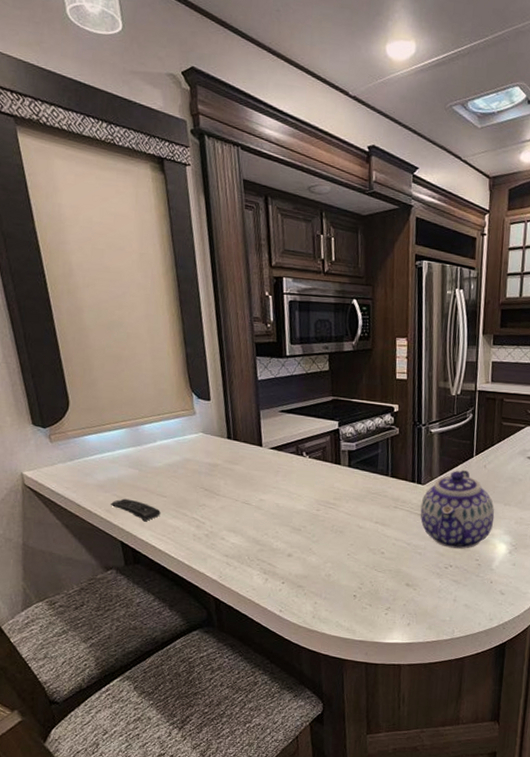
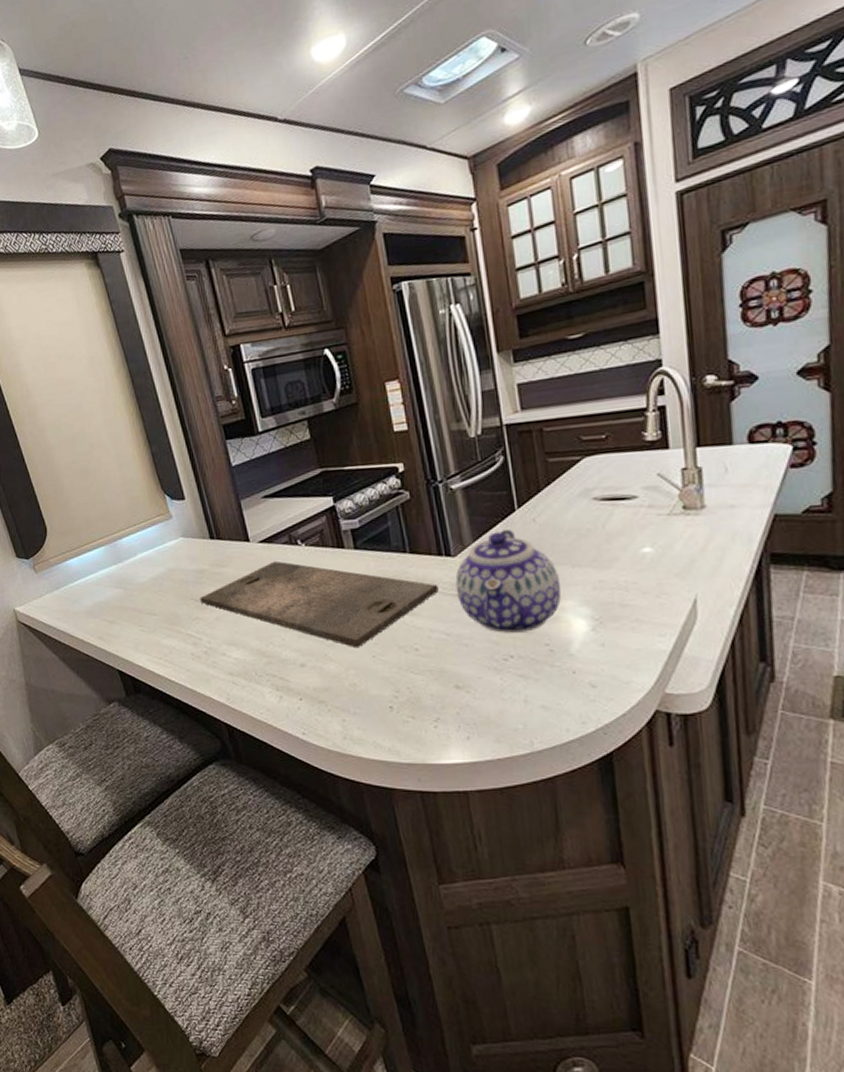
remote control: present [111,498,161,522] -> none [102,622,153,645]
cutting board: none [209,466,408,547] -> present [200,560,439,649]

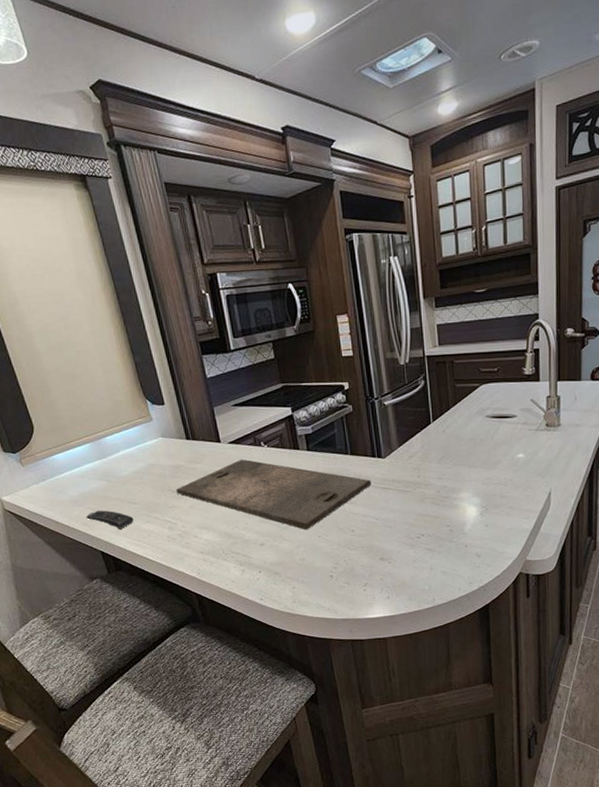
remote control: none [102,622,153,645] -> present [86,510,134,530]
teapot: present [455,529,562,633] -> none [384,438,461,517]

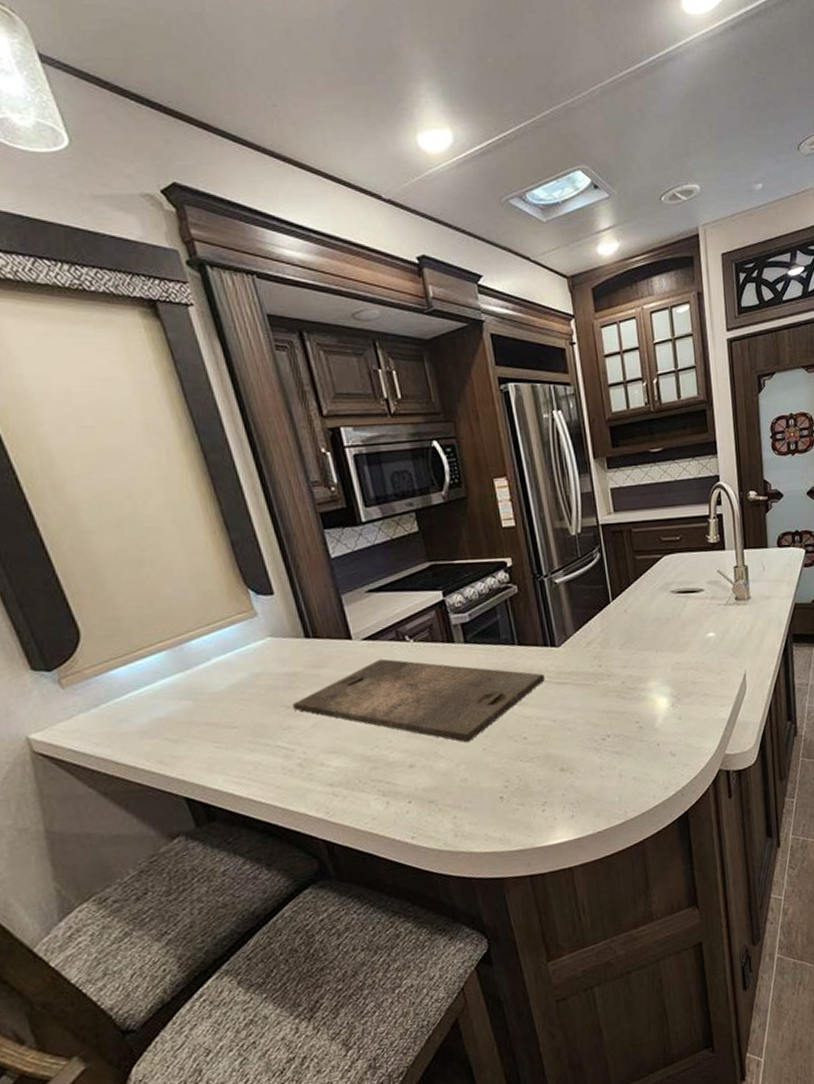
remote control: present [86,510,134,530] -> none [162,740,233,766]

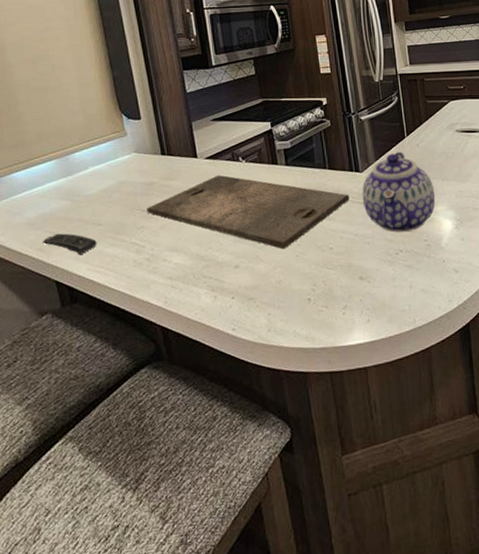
remote control: none [162,740,233,766] -> present [43,233,97,255]
teapot: none [559,620,648,716] -> present [362,152,436,233]

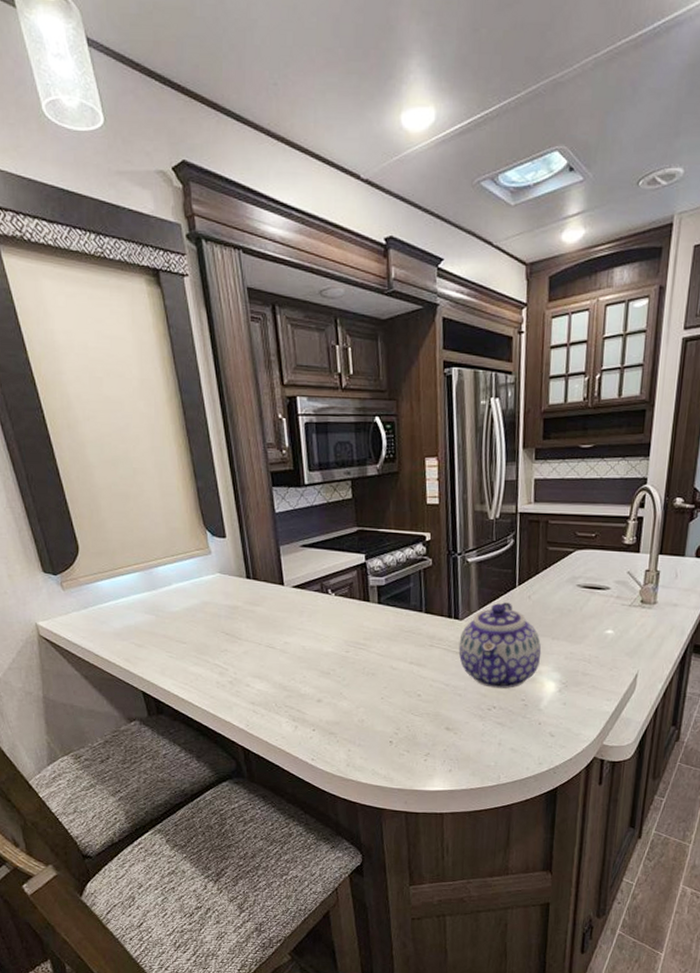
remote control: present [43,233,97,255] -> none [129,646,181,670]
cutting board: present [147,174,349,250] -> none [230,605,445,690]

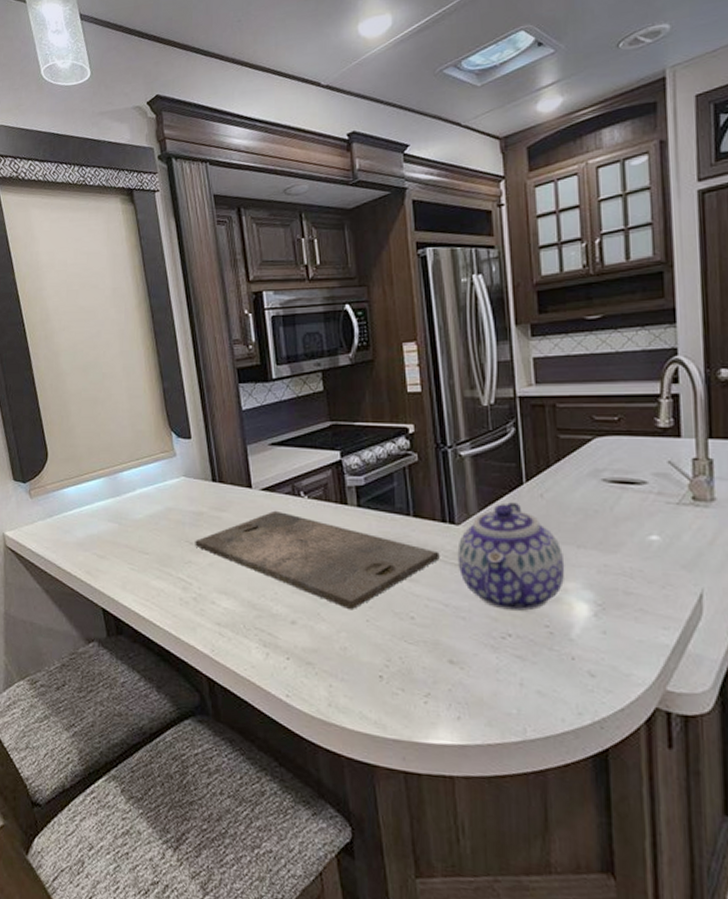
cutting board: none [230,605,445,690] -> present [195,510,440,610]

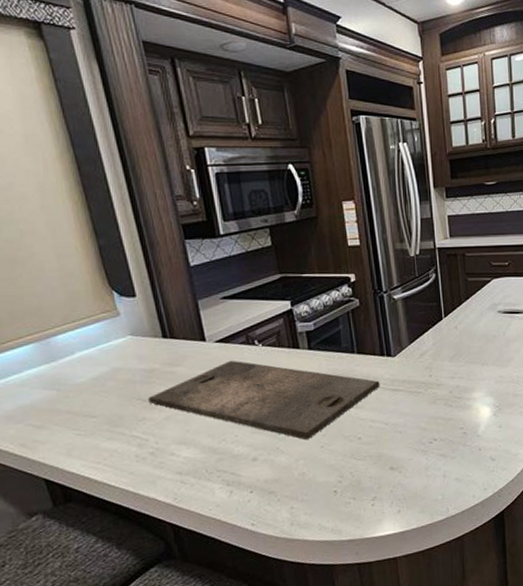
teapot: present [457,502,565,611] -> none [394,334,474,421]

